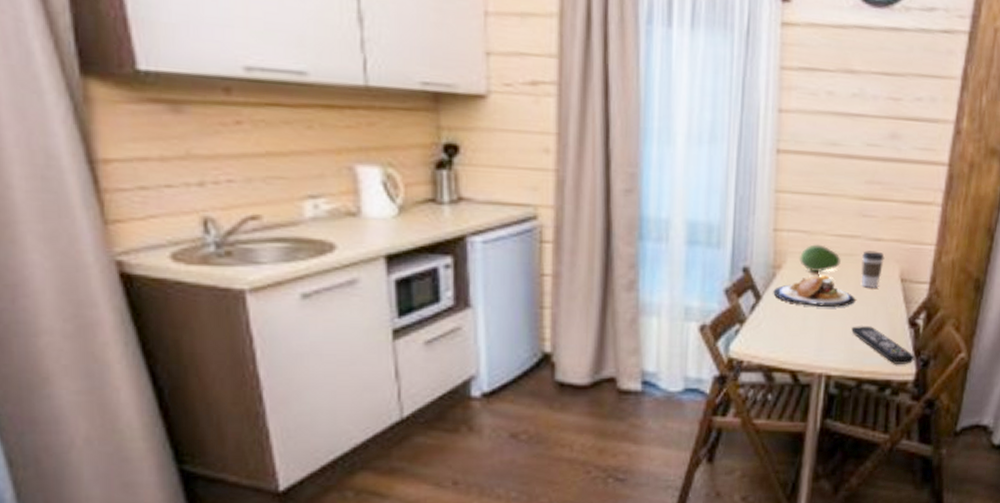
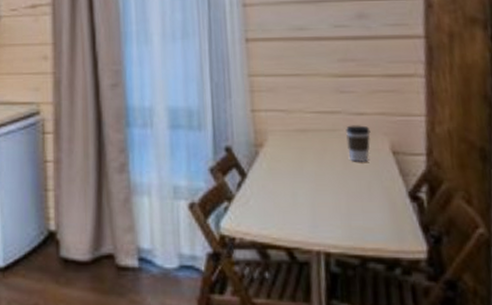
plate: present [773,275,856,307] -> none [258,152,346,182]
fruit: present [800,244,841,273] -> none [280,122,324,149]
remote control: present [851,325,915,364] -> none [346,200,424,241]

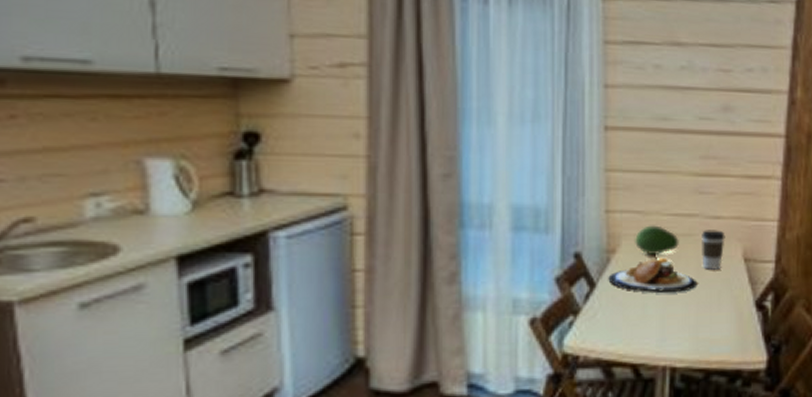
plate: none [258,152,346,182] -> present [608,259,698,292]
fruit: none [280,122,324,149] -> present [635,225,679,256]

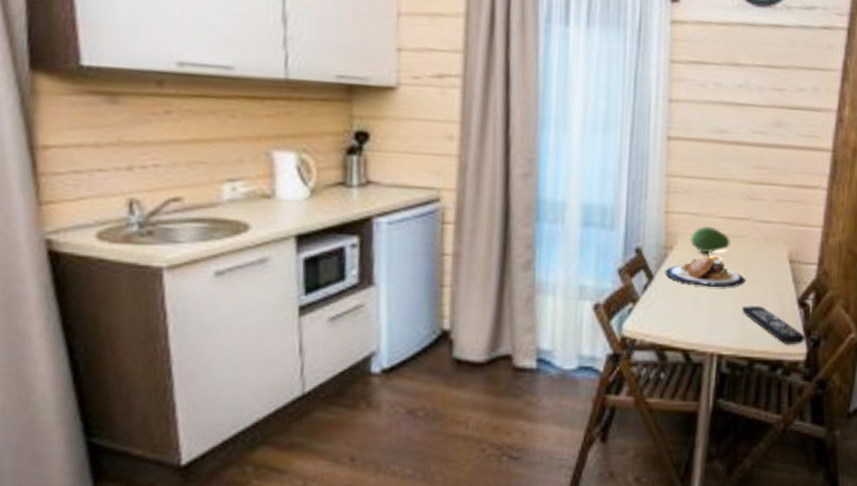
remote control: none [695,310,766,352] -> present [742,305,806,344]
coffee cup: present [702,230,725,270] -> none [750,232,773,269]

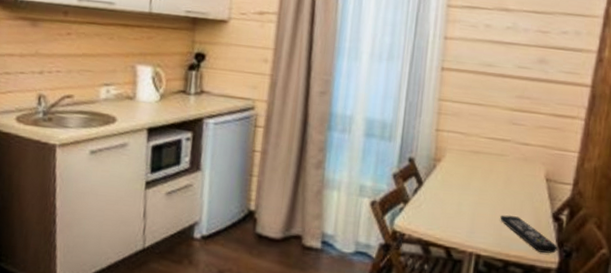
plate: present [665,256,746,287] -> none [433,169,505,198]
fruit: present [690,226,730,253] -> none [457,144,493,167]

